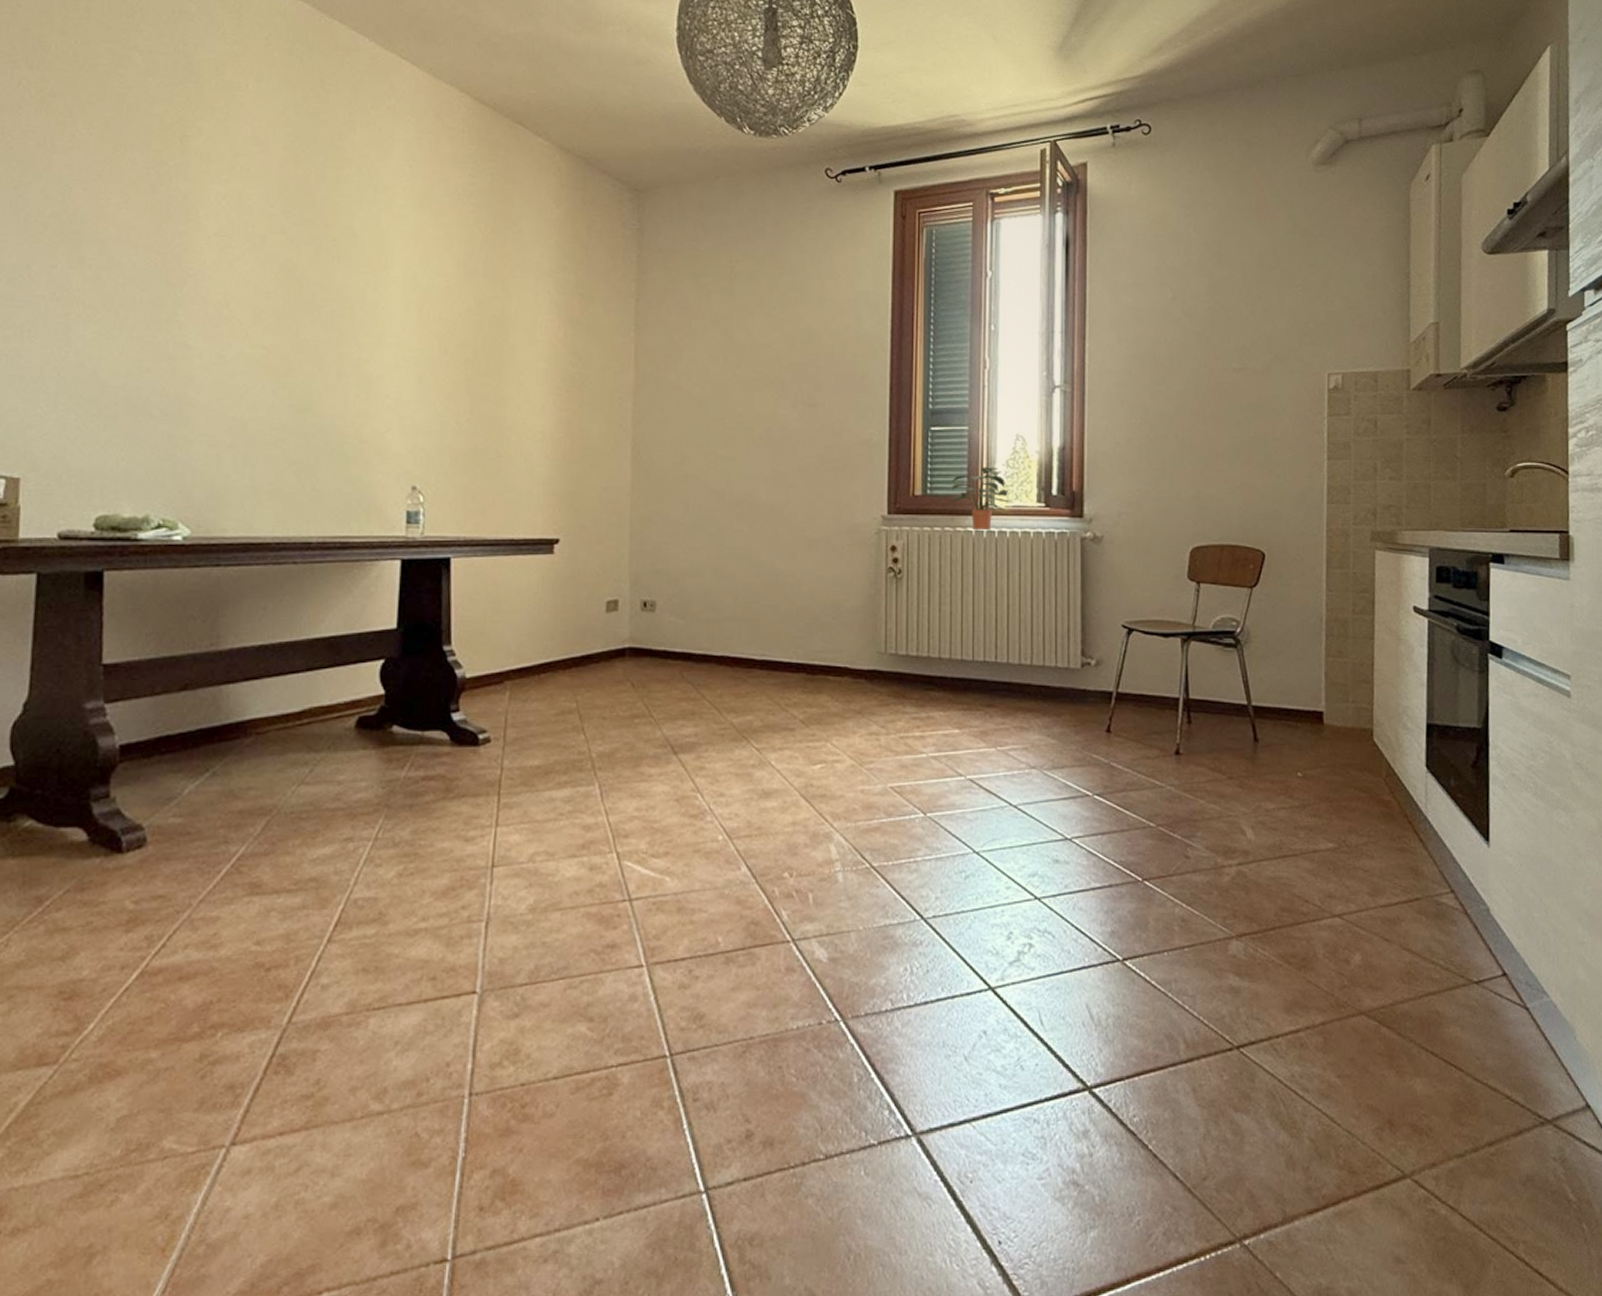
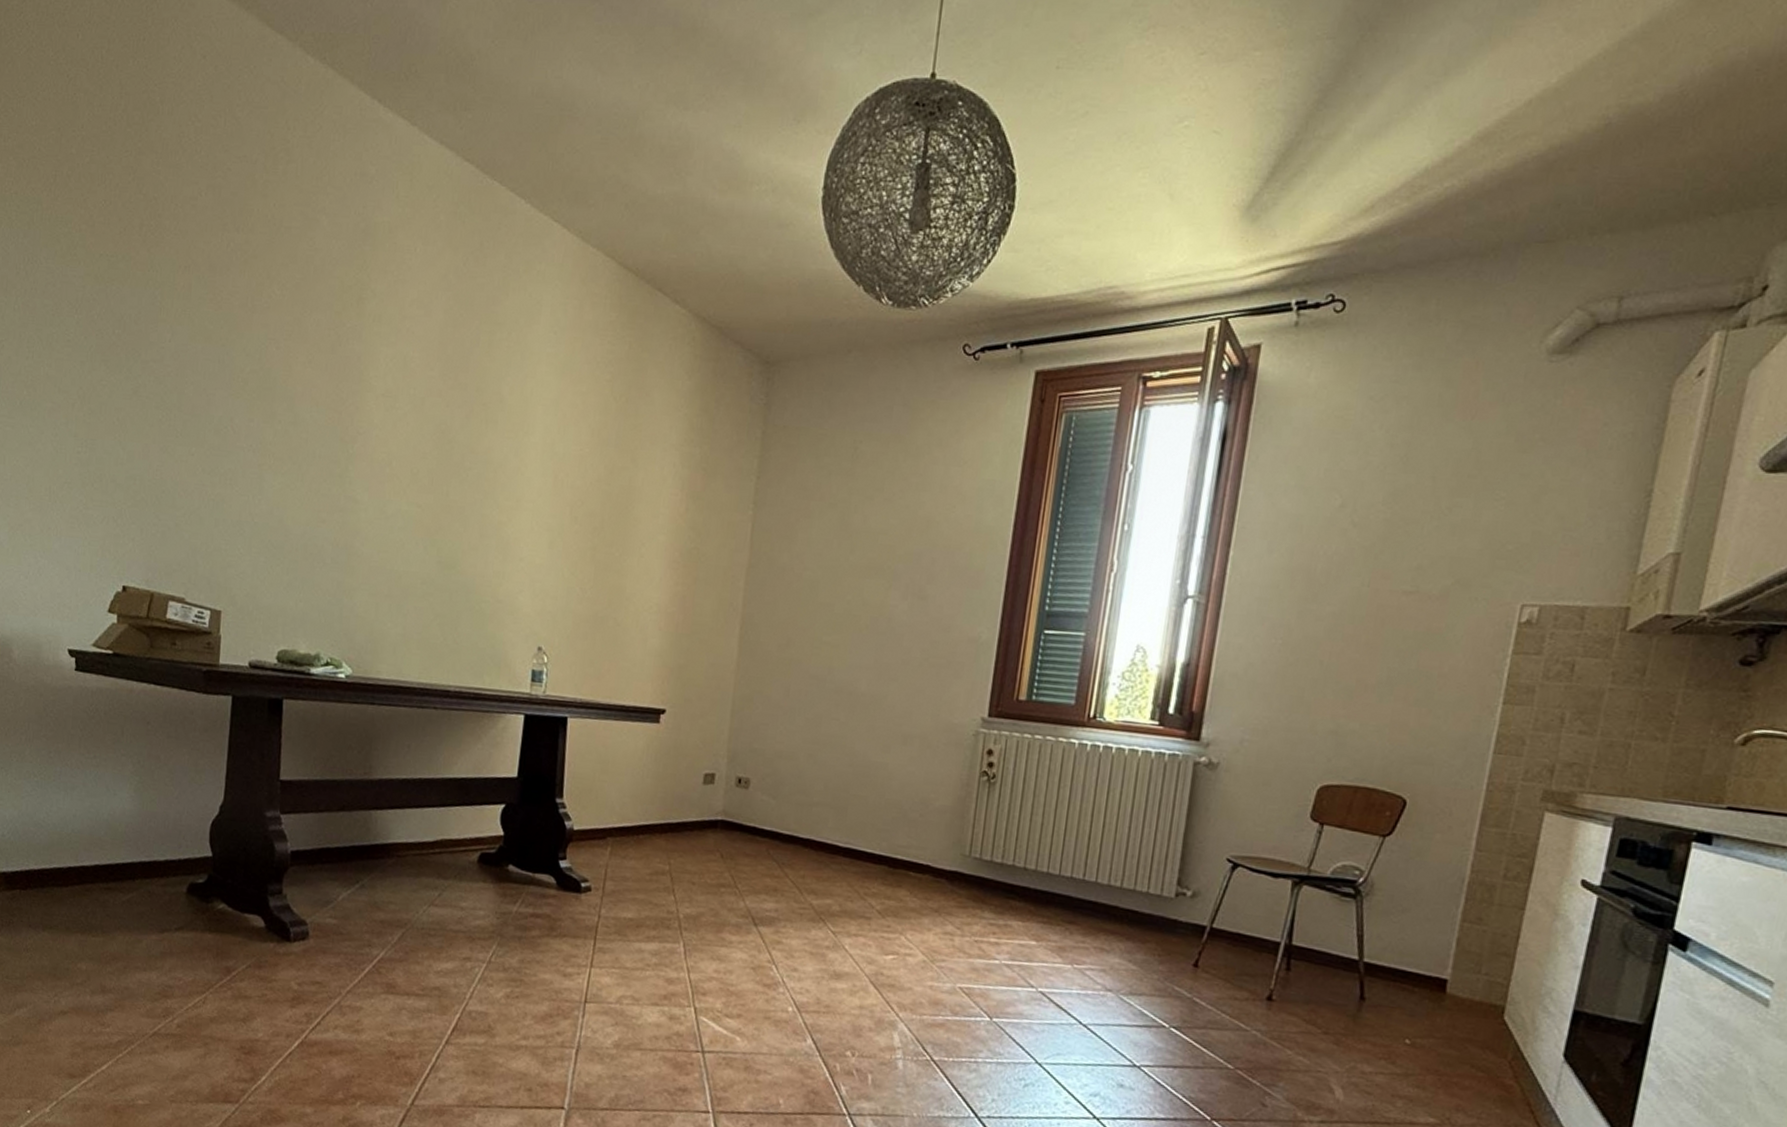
potted plant: present [952,467,1012,531] -> none [1057,676,1123,744]

